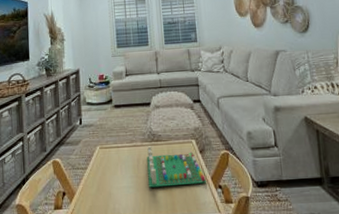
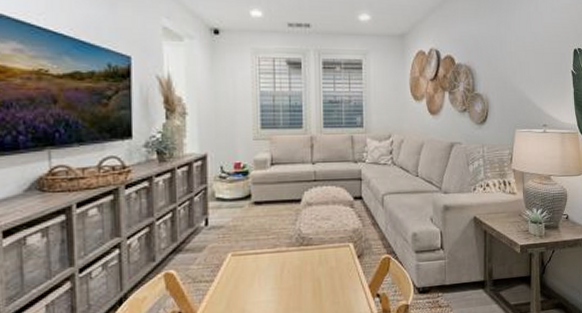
board game: present [147,146,207,188] -> none [293,251,364,301]

